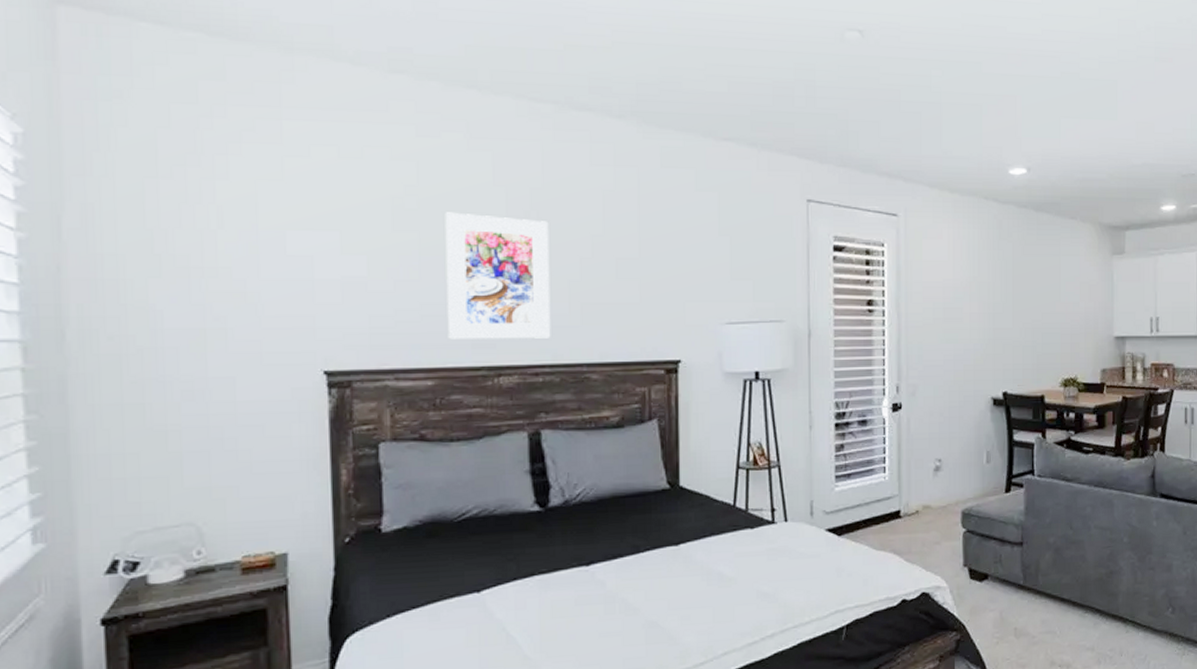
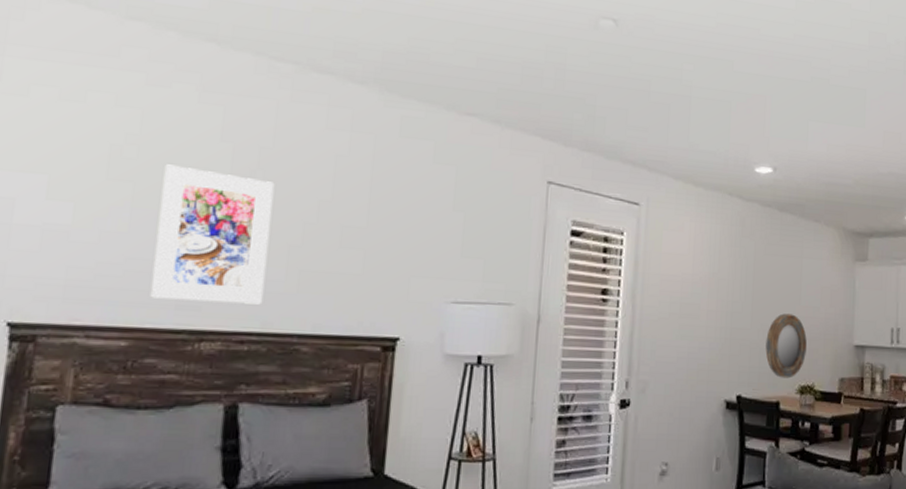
home mirror: none [1028,311,1068,373] -> present [765,313,807,379]

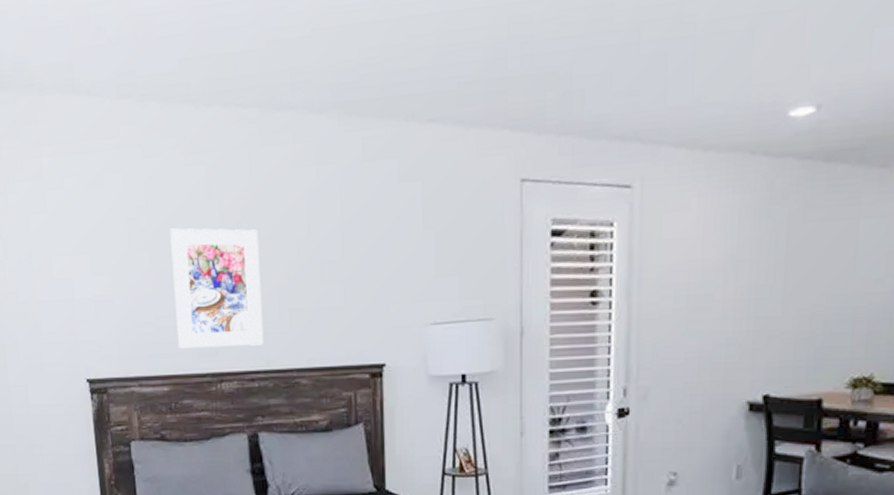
home mirror: present [765,313,807,379] -> none [803,292,864,371]

